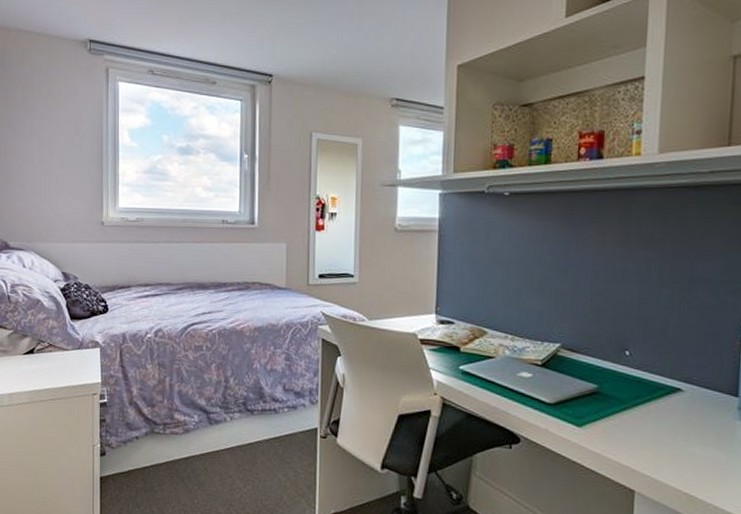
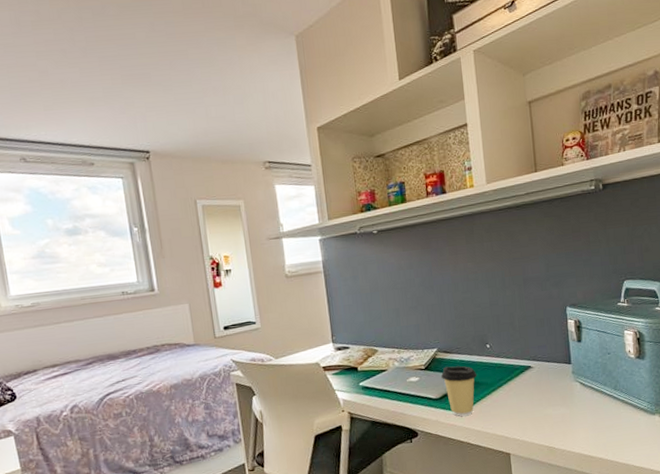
coffee cup: none [561,367,607,433] -> present [441,365,477,417]

